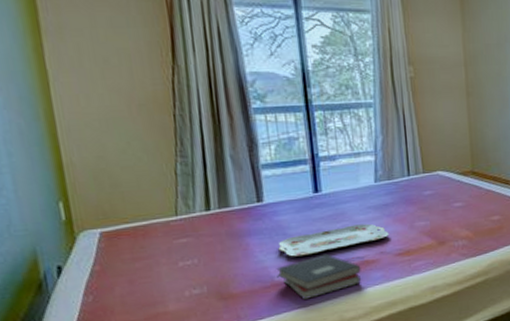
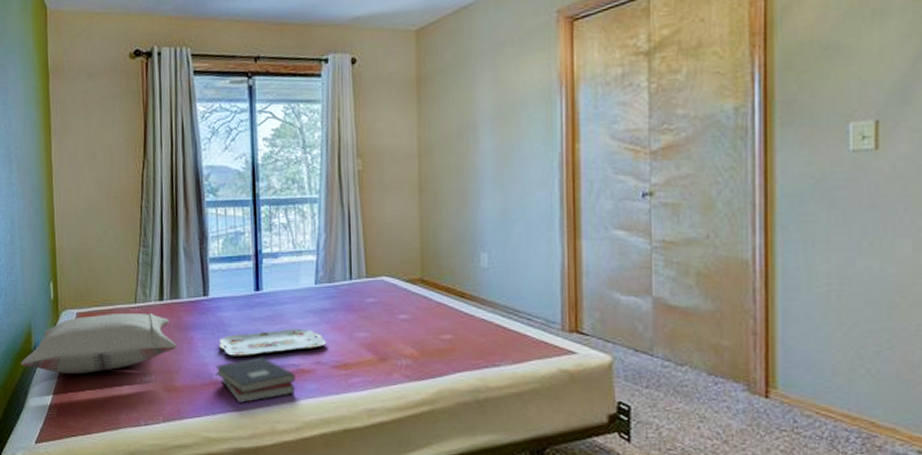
pillow: none [25,223,230,300] -> present [20,312,176,374]

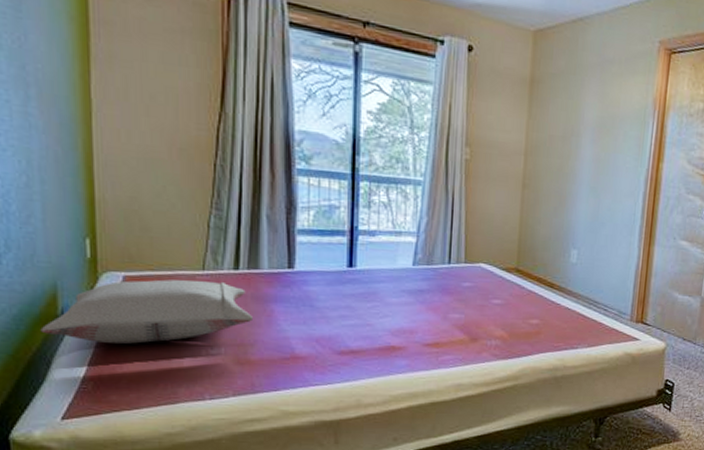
hardback book: present [215,356,296,403] -> none [298,332,386,377]
serving tray: present [218,328,327,356] -> none [303,306,421,332]

